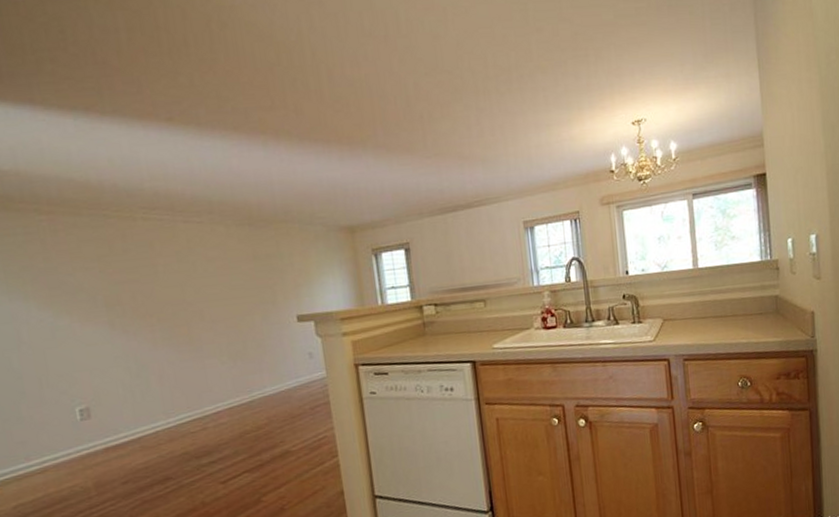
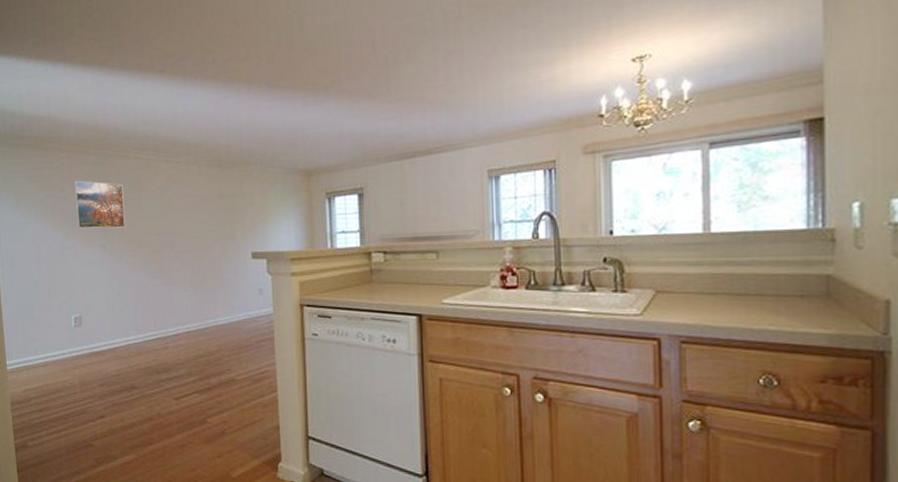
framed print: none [61,247,139,305] -> present [74,180,125,229]

